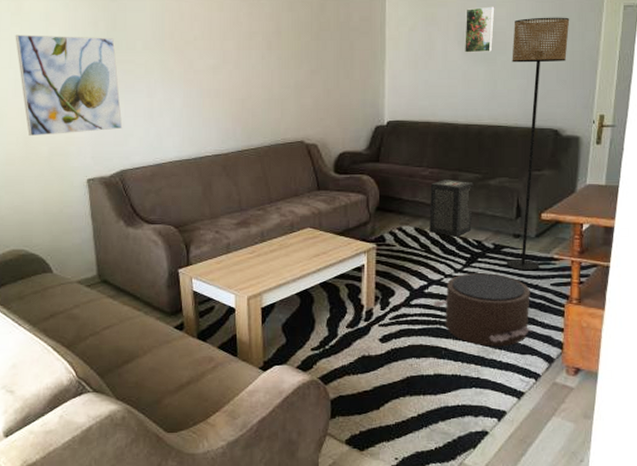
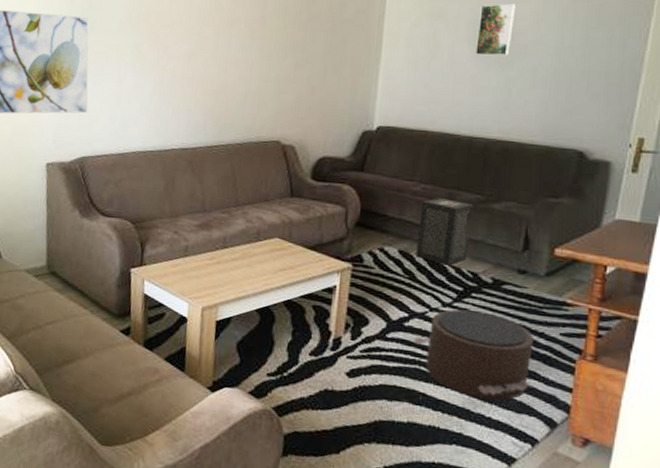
floor lamp: present [507,17,570,271] -> none [507,19,609,315]

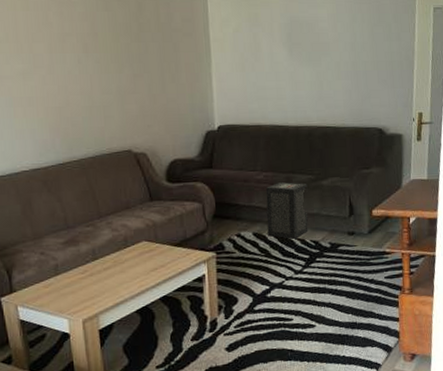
pouf: present [412,309,534,401] -> none [275,272,372,344]
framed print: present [474,3,516,56] -> none [288,7,317,54]

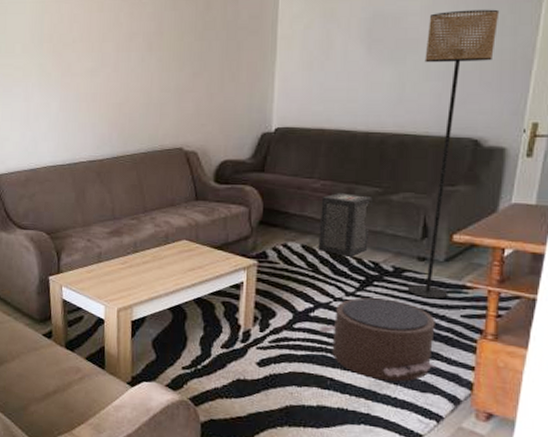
pouf: none [275,272,372,344] -> present [318,297,437,382]
floor lamp: none [335,18,387,267] -> present [408,9,500,299]

